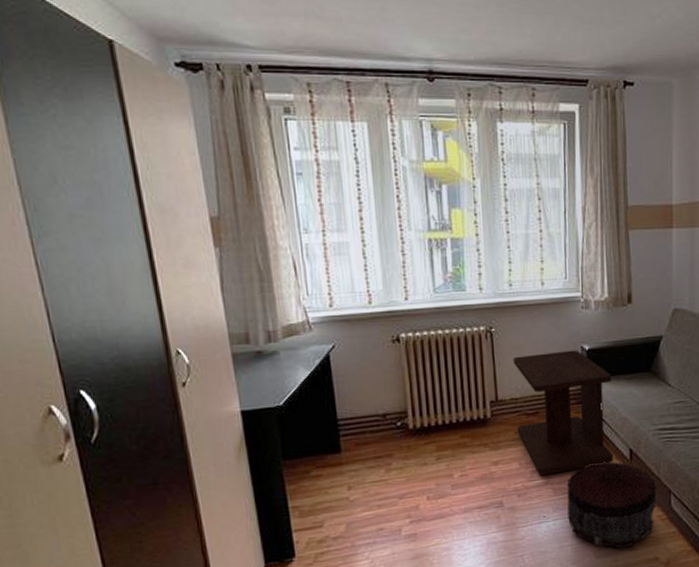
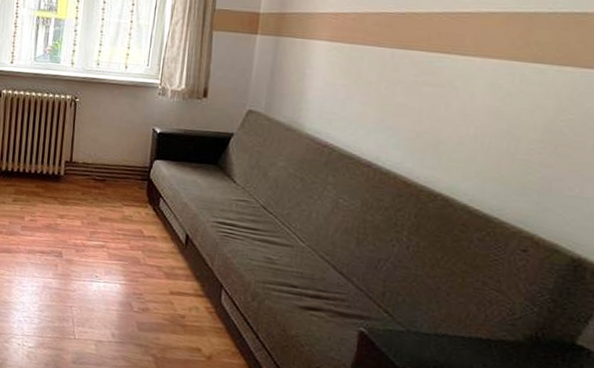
side table: present [513,350,613,475] -> none [84,126,179,243]
pouf: present [567,461,656,549] -> none [117,238,208,331]

